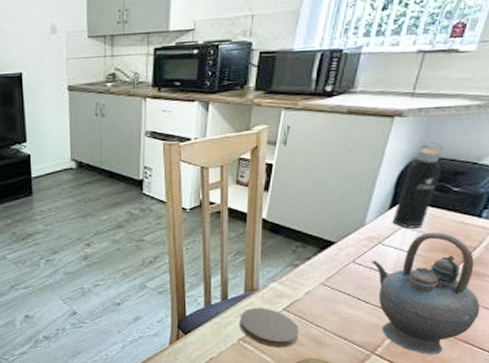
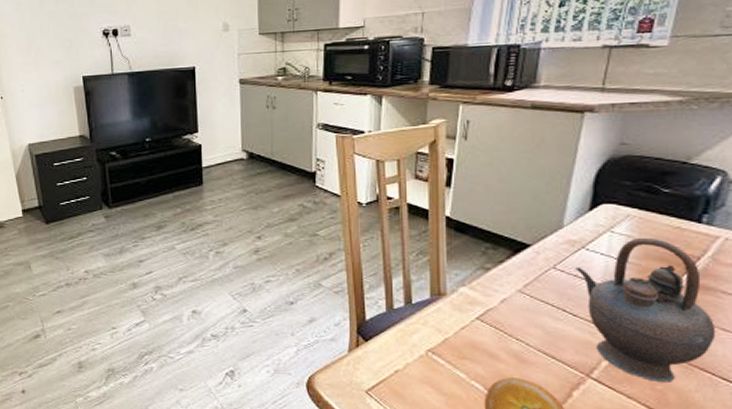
coaster: present [239,308,299,348] -> none [426,315,497,363]
water bottle: present [392,142,443,229] -> none [595,139,646,233]

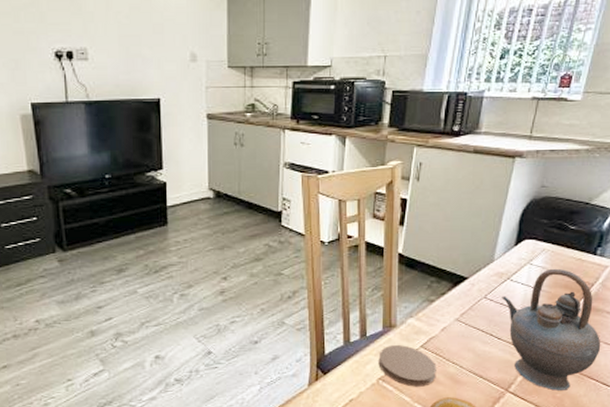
coaster: none [426,315,497,363] -> present [378,345,437,387]

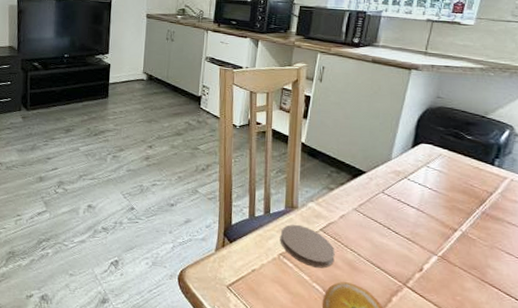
teapot: present [501,268,601,391] -> none [399,173,503,295]

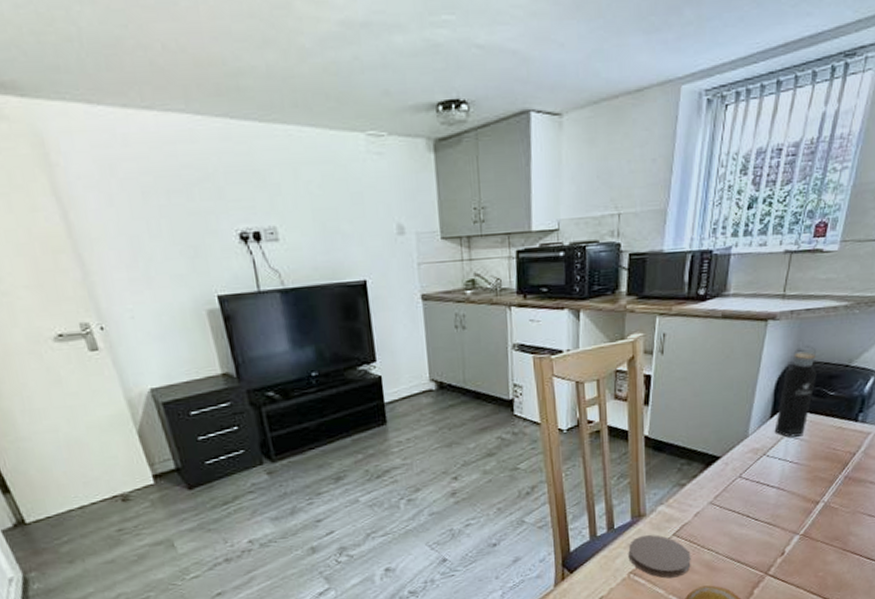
water bottle: none [415,94,455,168] -> present [774,345,817,437]

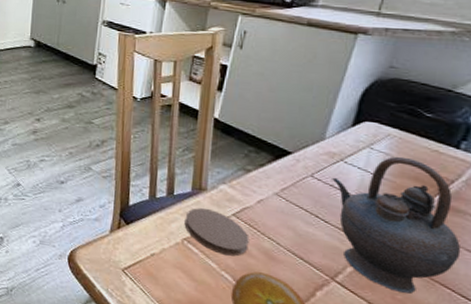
teapot: none [758,439,865,570] -> present [332,156,461,294]
water bottle: present [774,345,817,437] -> none [356,63,412,151]

